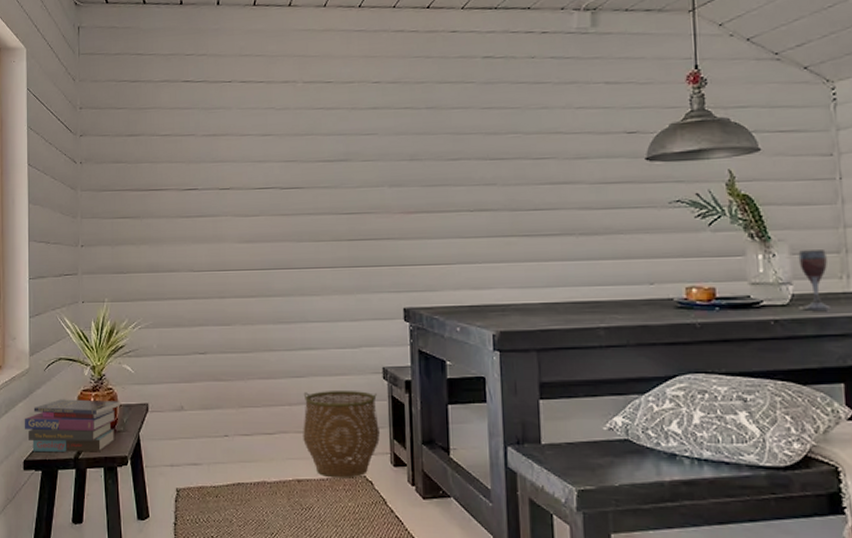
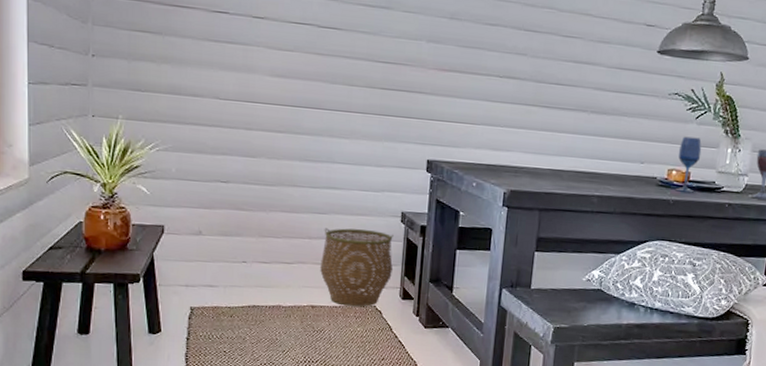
books: present [24,399,120,453] -> none [22,213,133,269]
wineglass: none [694,247,725,312] -> present [676,136,702,193]

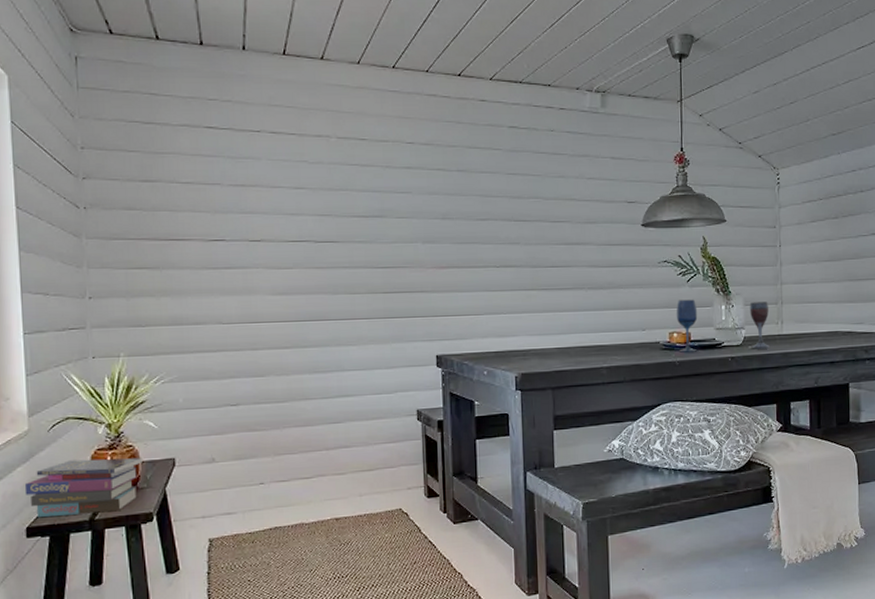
books: none [22,213,133,269] -> present [24,458,142,518]
basket: present [320,228,394,307] -> none [340,432,415,514]

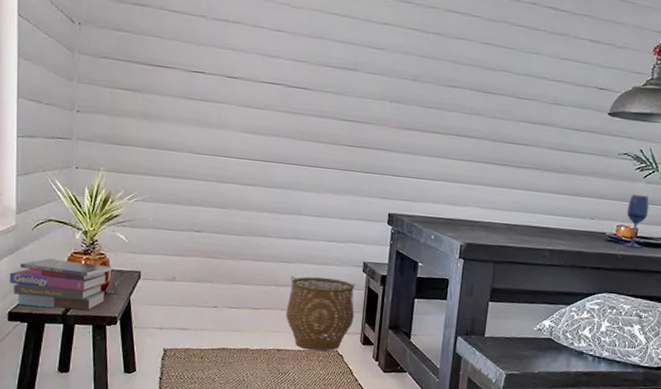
basket: none [340,432,415,514] -> present [286,276,356,351]

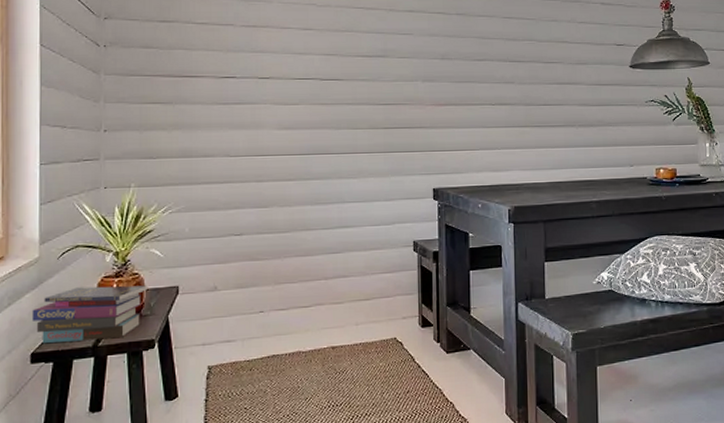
basket: present [286,276,356,351] -> none [338,263,411,342]
wineglass: present [624,194,650,248] -> none [662,137,683,188]

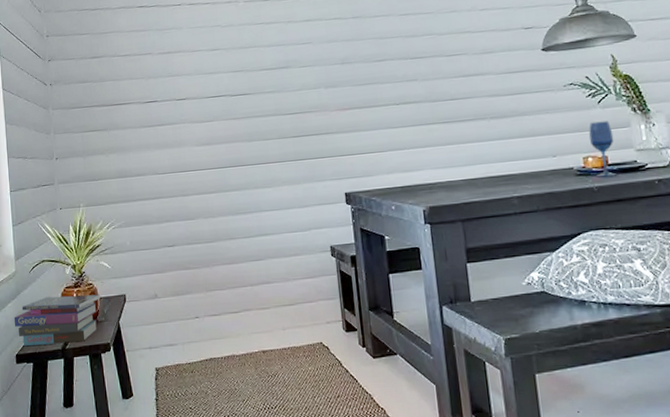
wineglass: none [662,137,683,188] -> present [588,120,616,178]

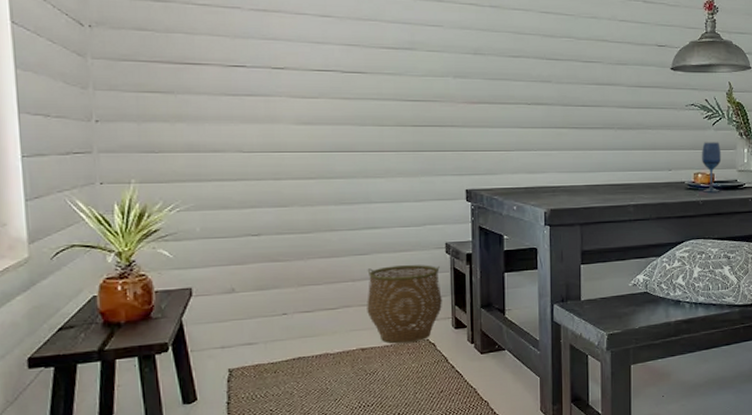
books: present [14,294,100,347] -> none [25,287,156,349]
basket: none [263,268,333,347] -> present [367,265,443,344]

